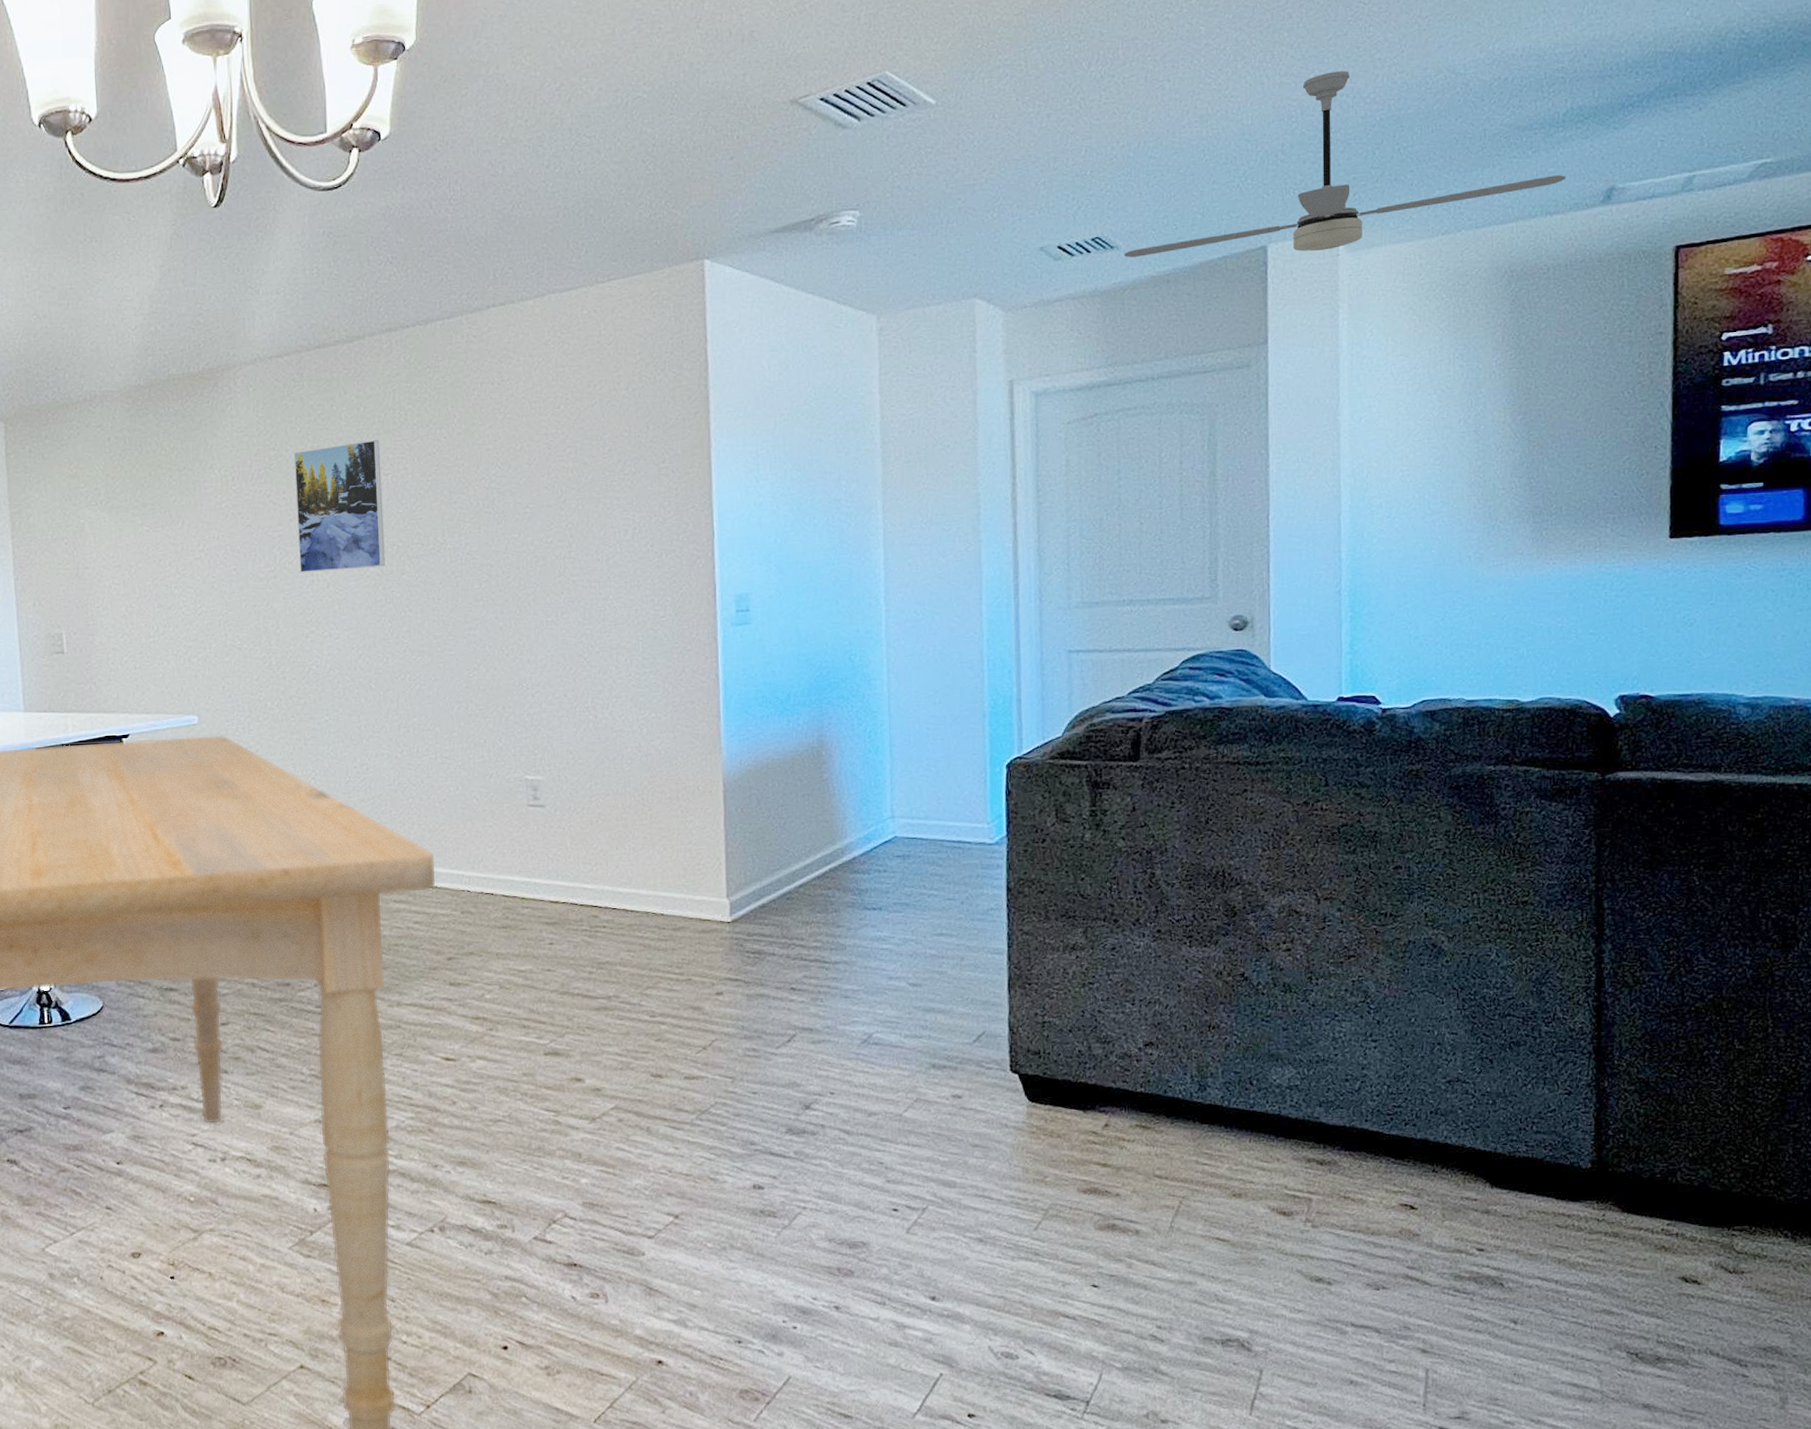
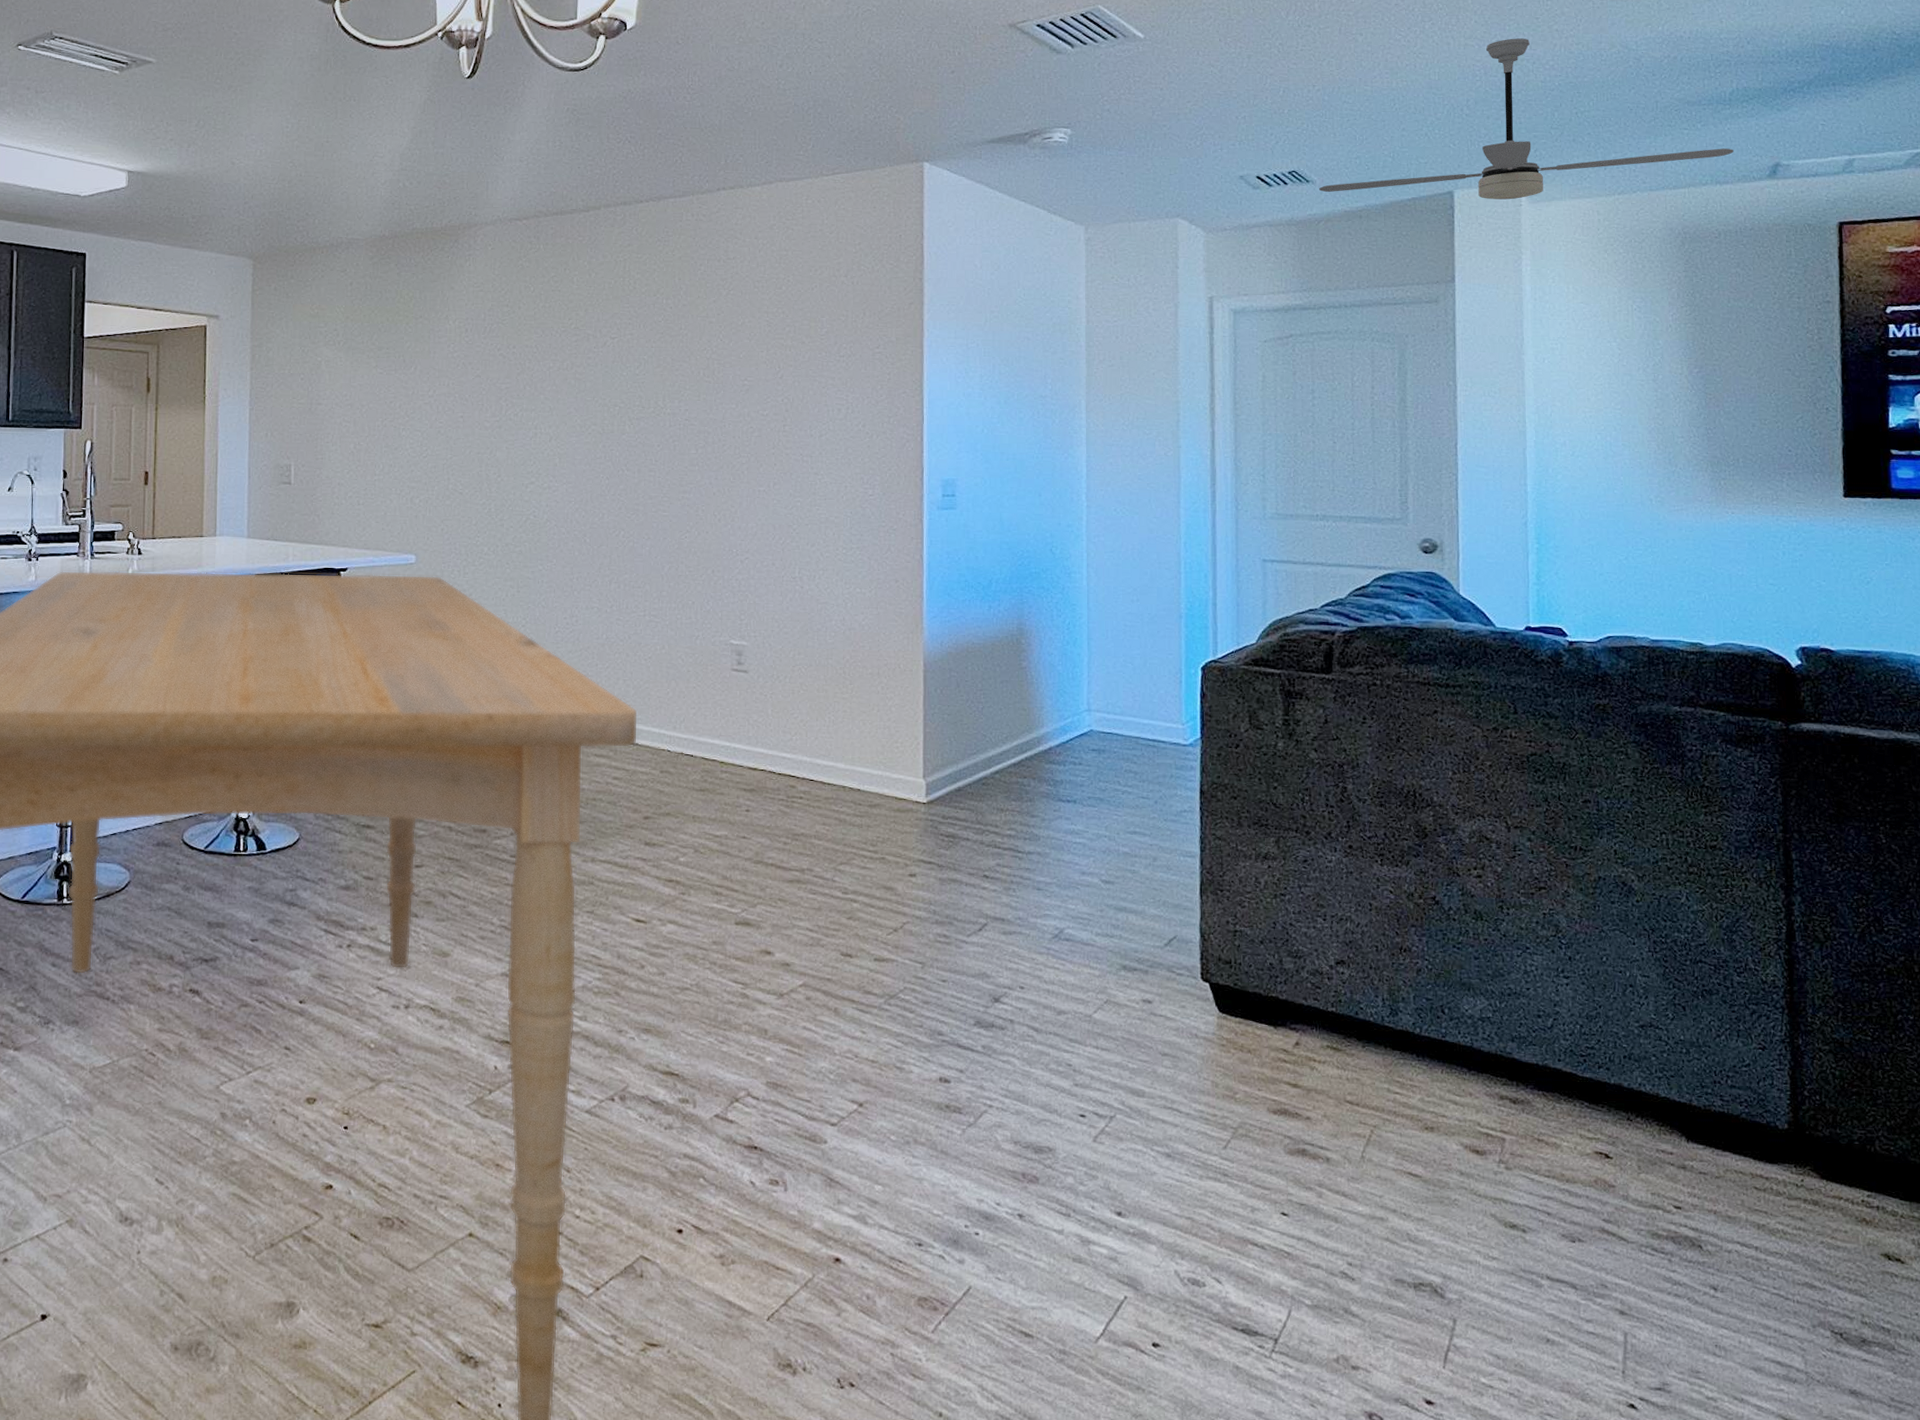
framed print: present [294,440,386,572] -> none [524,305,609,426]

